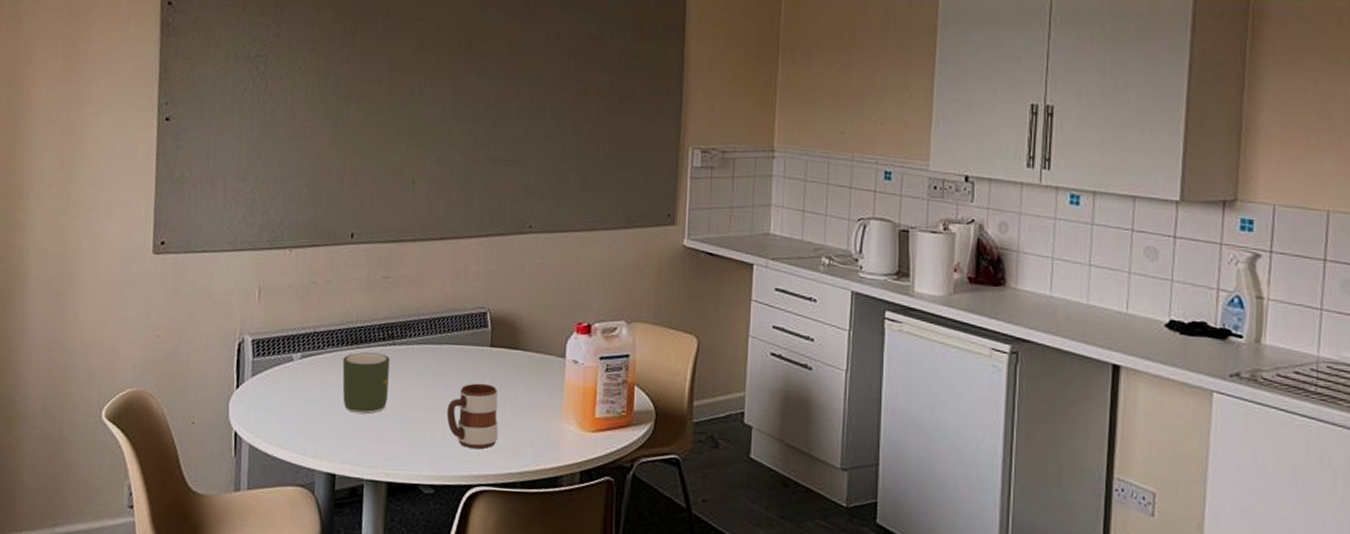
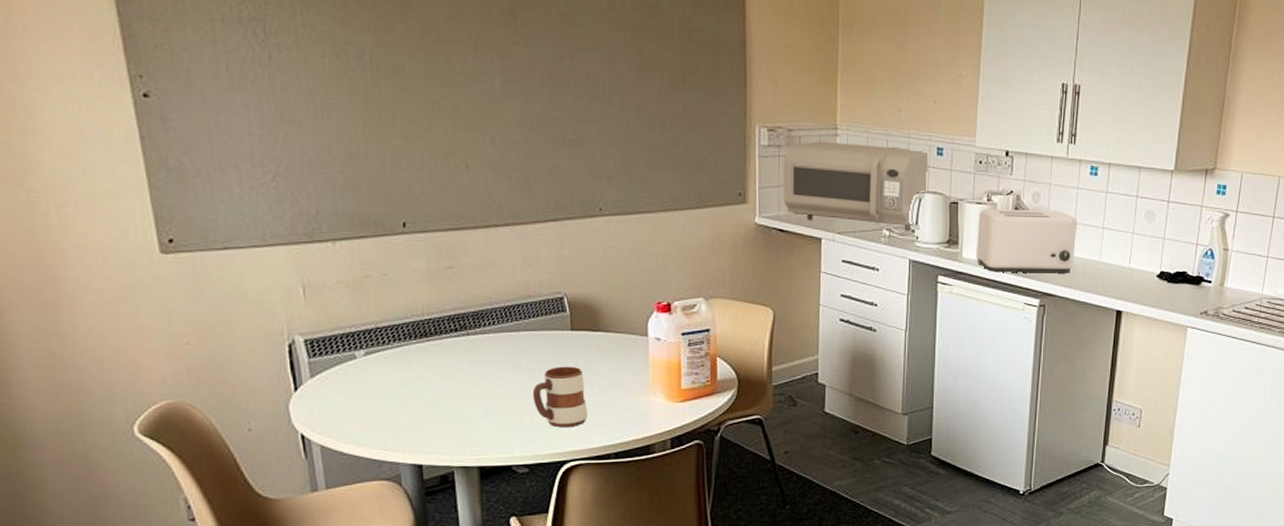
mug: present [342,352,390,414] -> none [413,344,468,404]
microwave: none [714,163,877,260] -> present [783,141,930,231]
toaster: none [931,238,1056,317] -> present [977,208,1078,273]

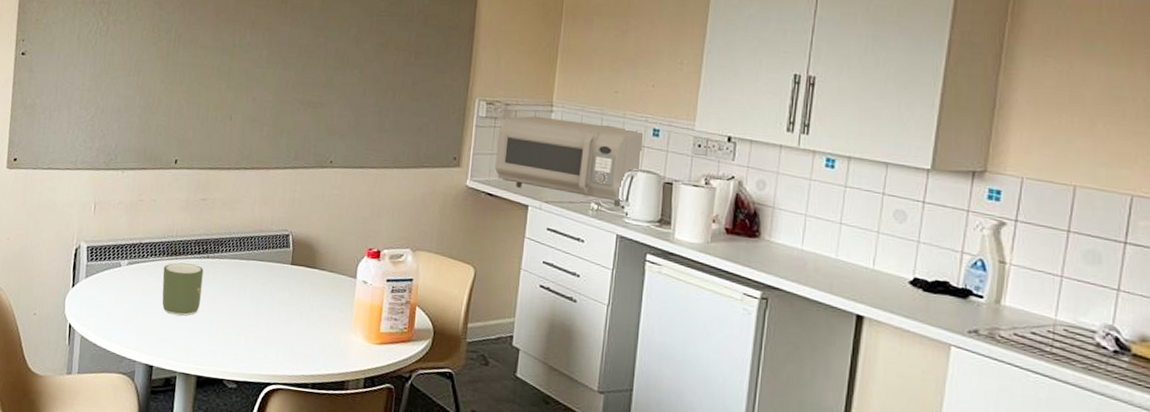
mug: none [413,344,468,404] -> present [162,263,204,316]
mug: present [532,366,588,428] -> none [250,295,296,353]
toaster: present [977,208,1078,273] -> none [690,191,810,268]

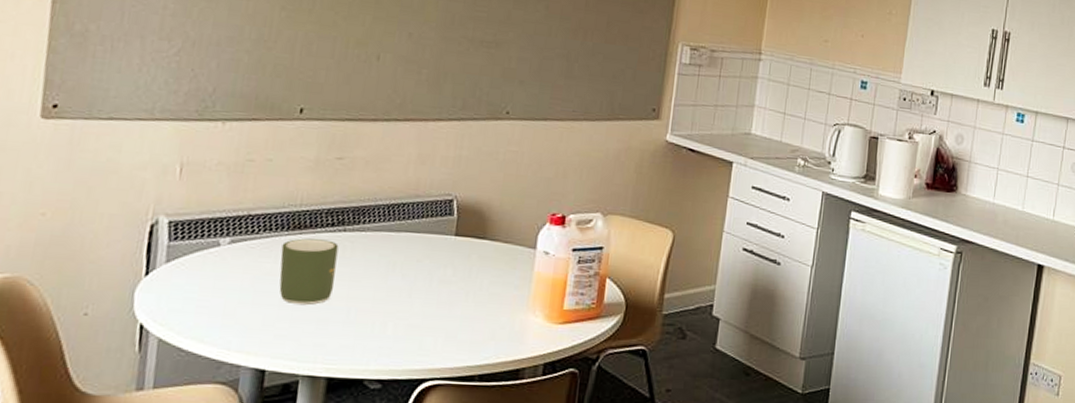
microwave: present [494,116,646,207] -> none [697,64,854,162]

